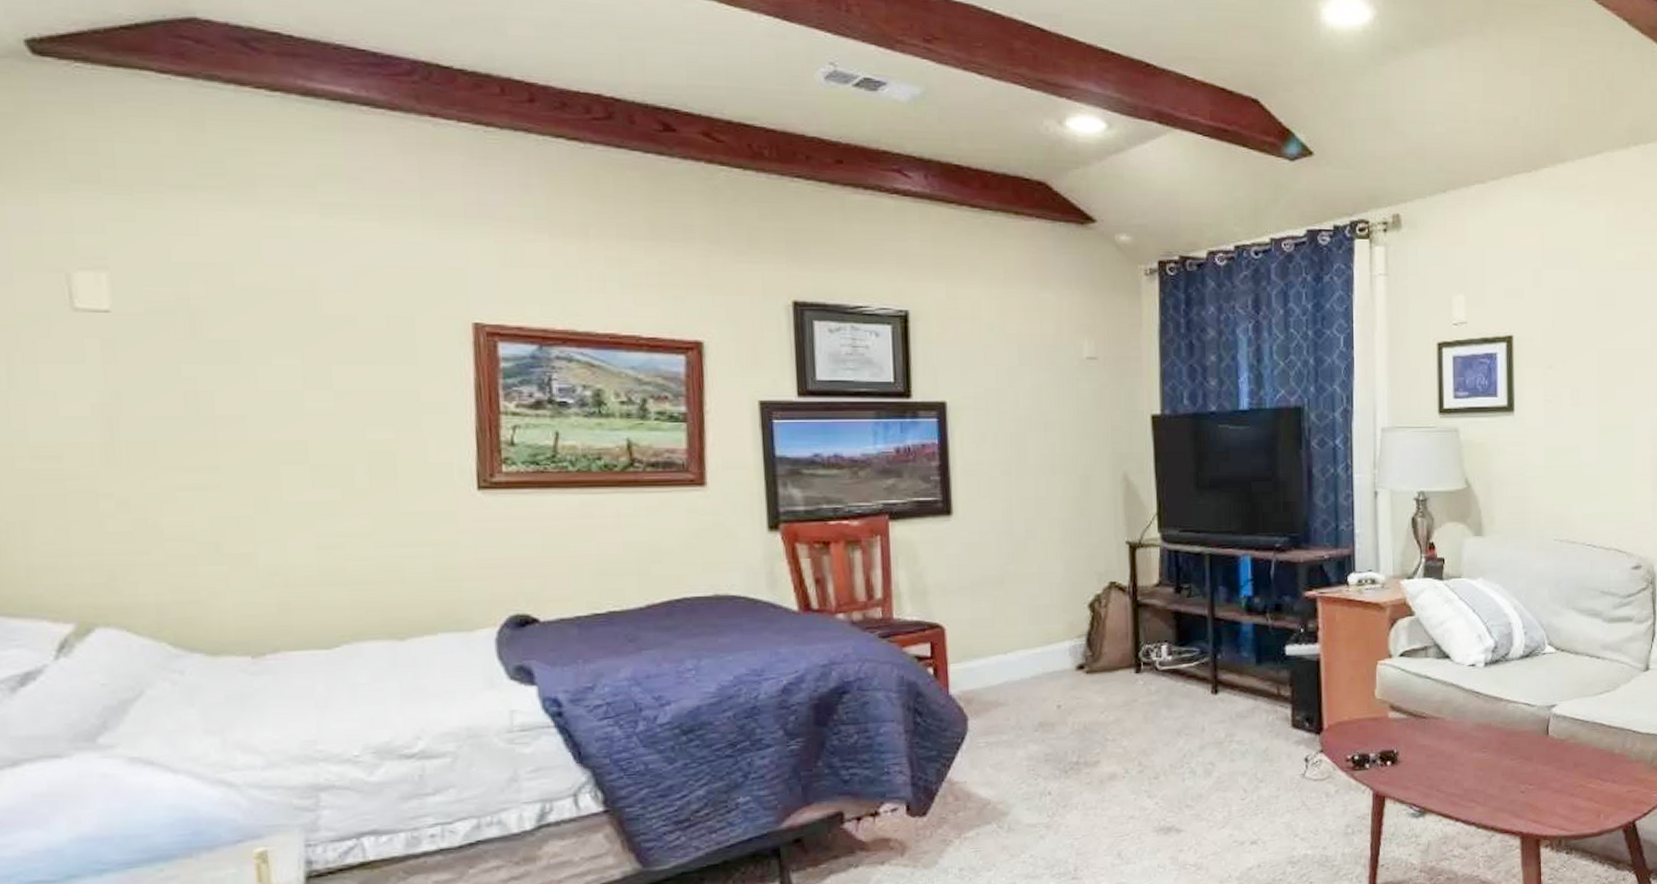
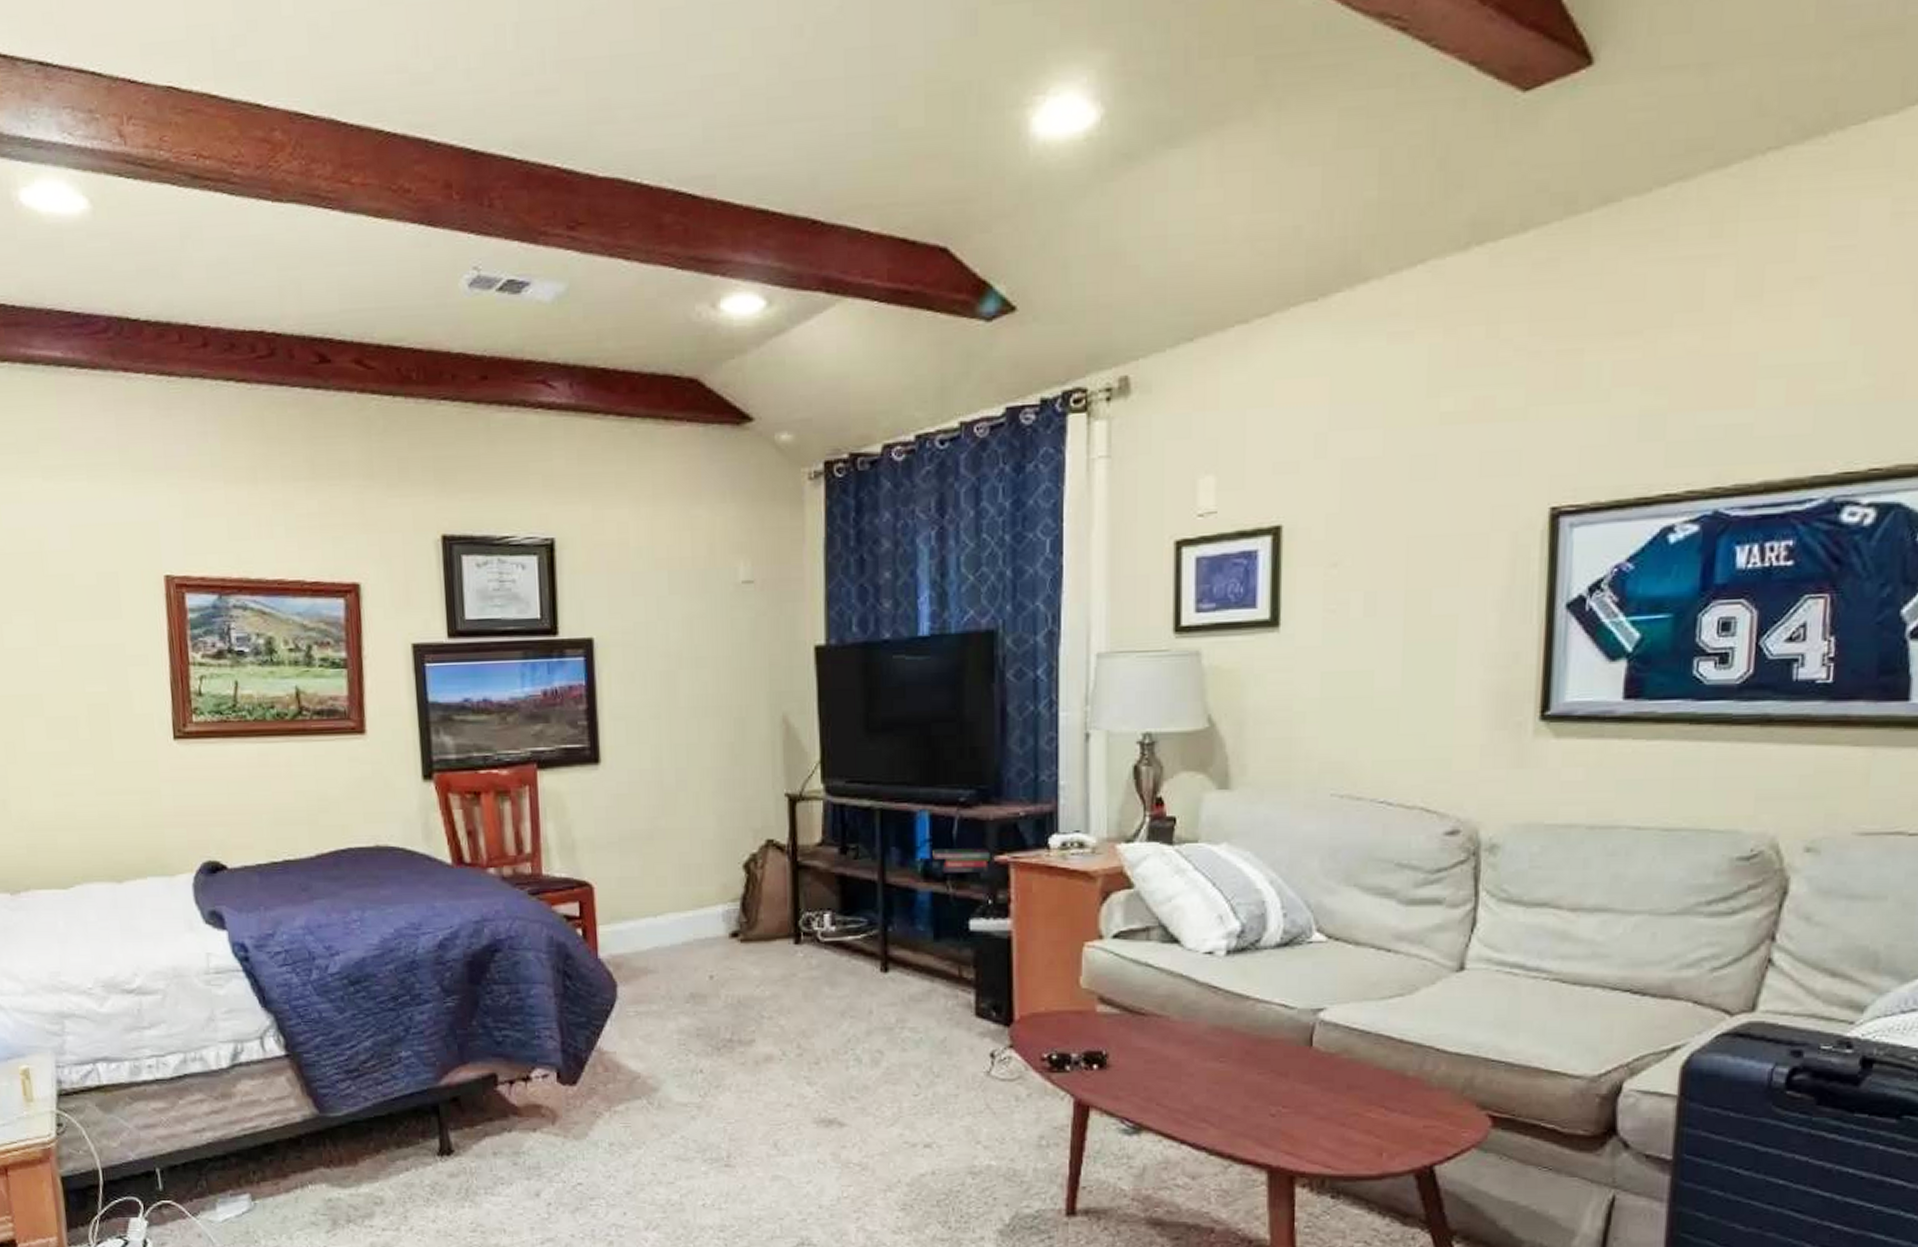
books: none [1254,585,1303,608] -> present [933,848,992,874]

